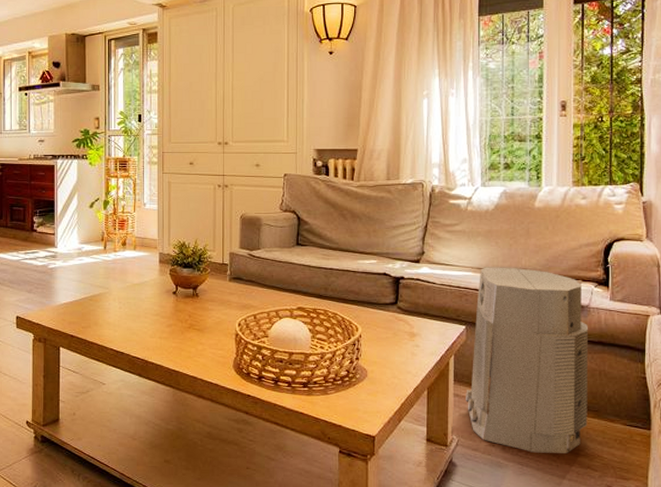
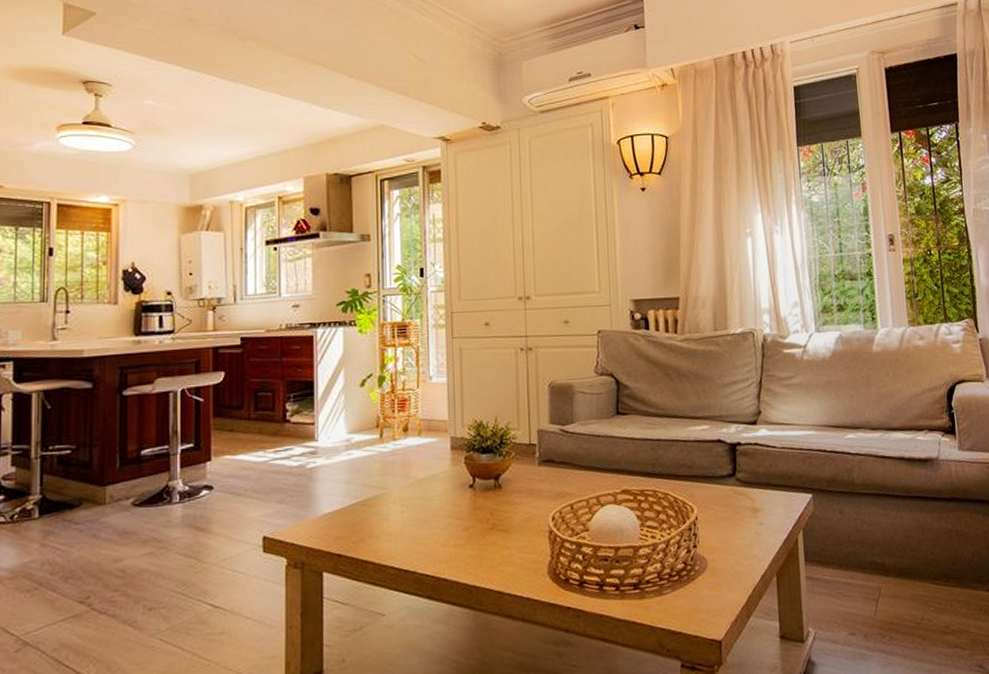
air purifier: present [466,267,589,453] -> none [819,421,951,637]

